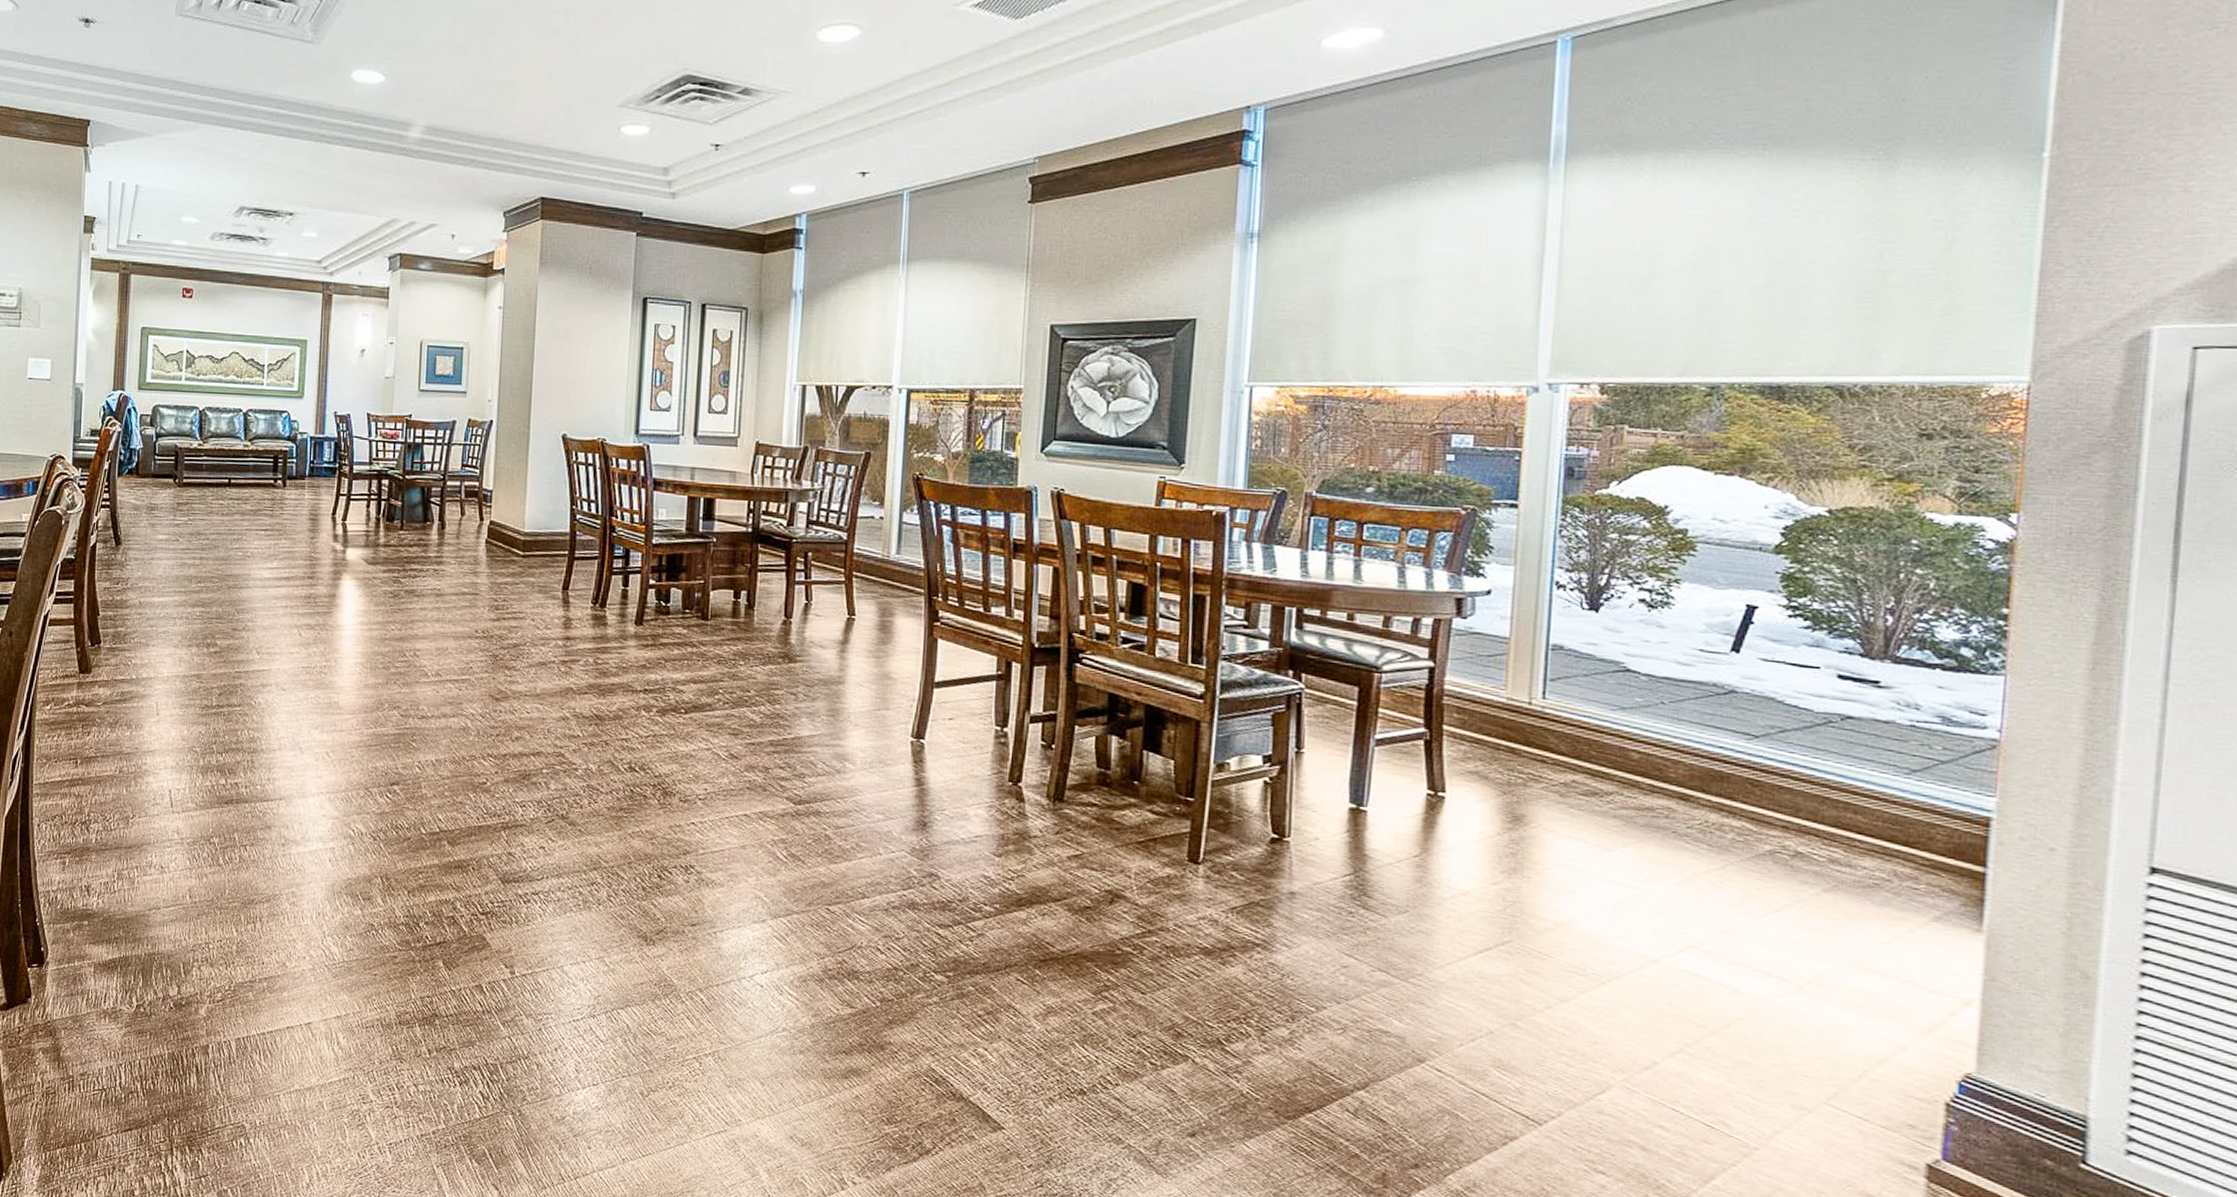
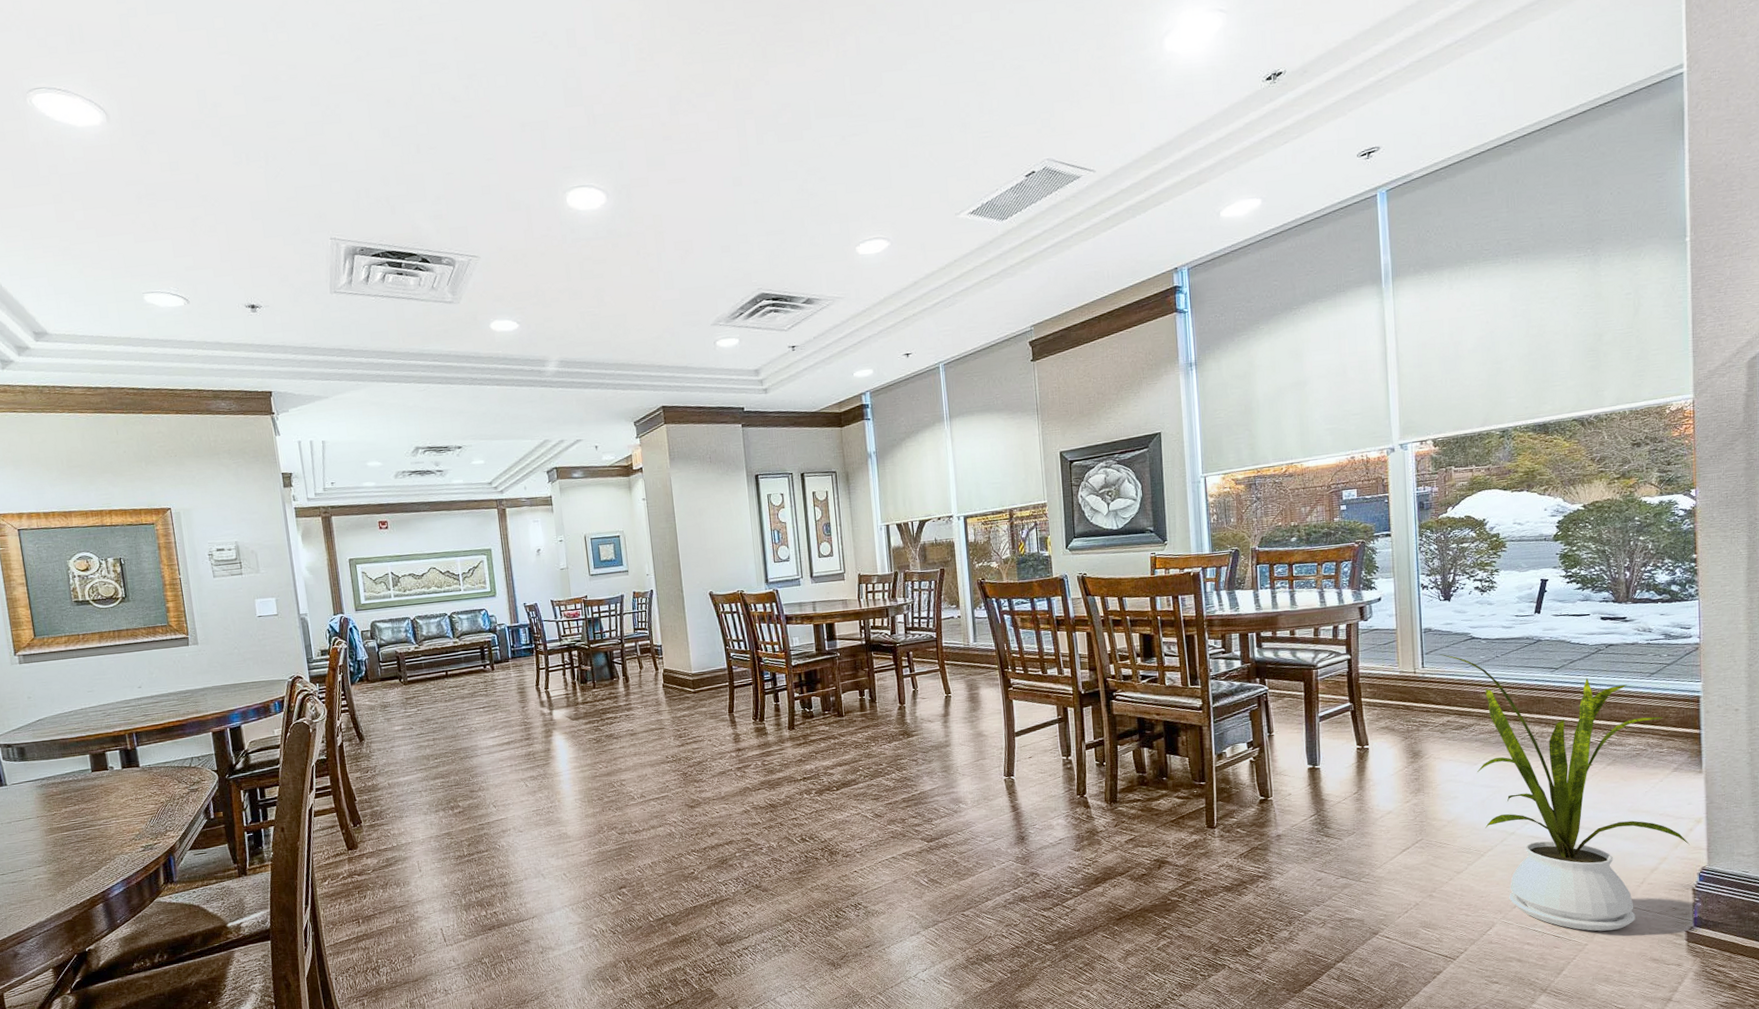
house plant: none [1571,684,1948,1138] -> present [1439,654,1690,932]

